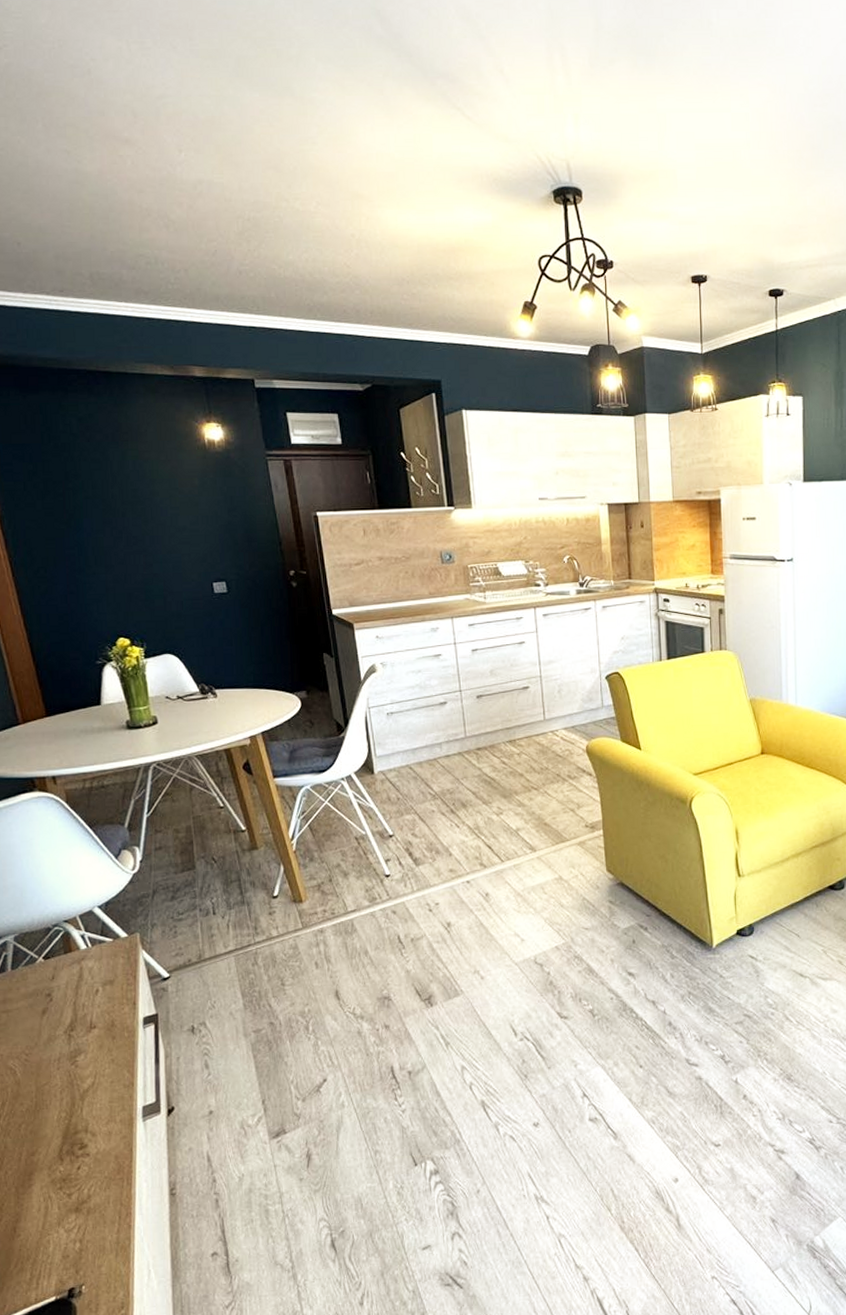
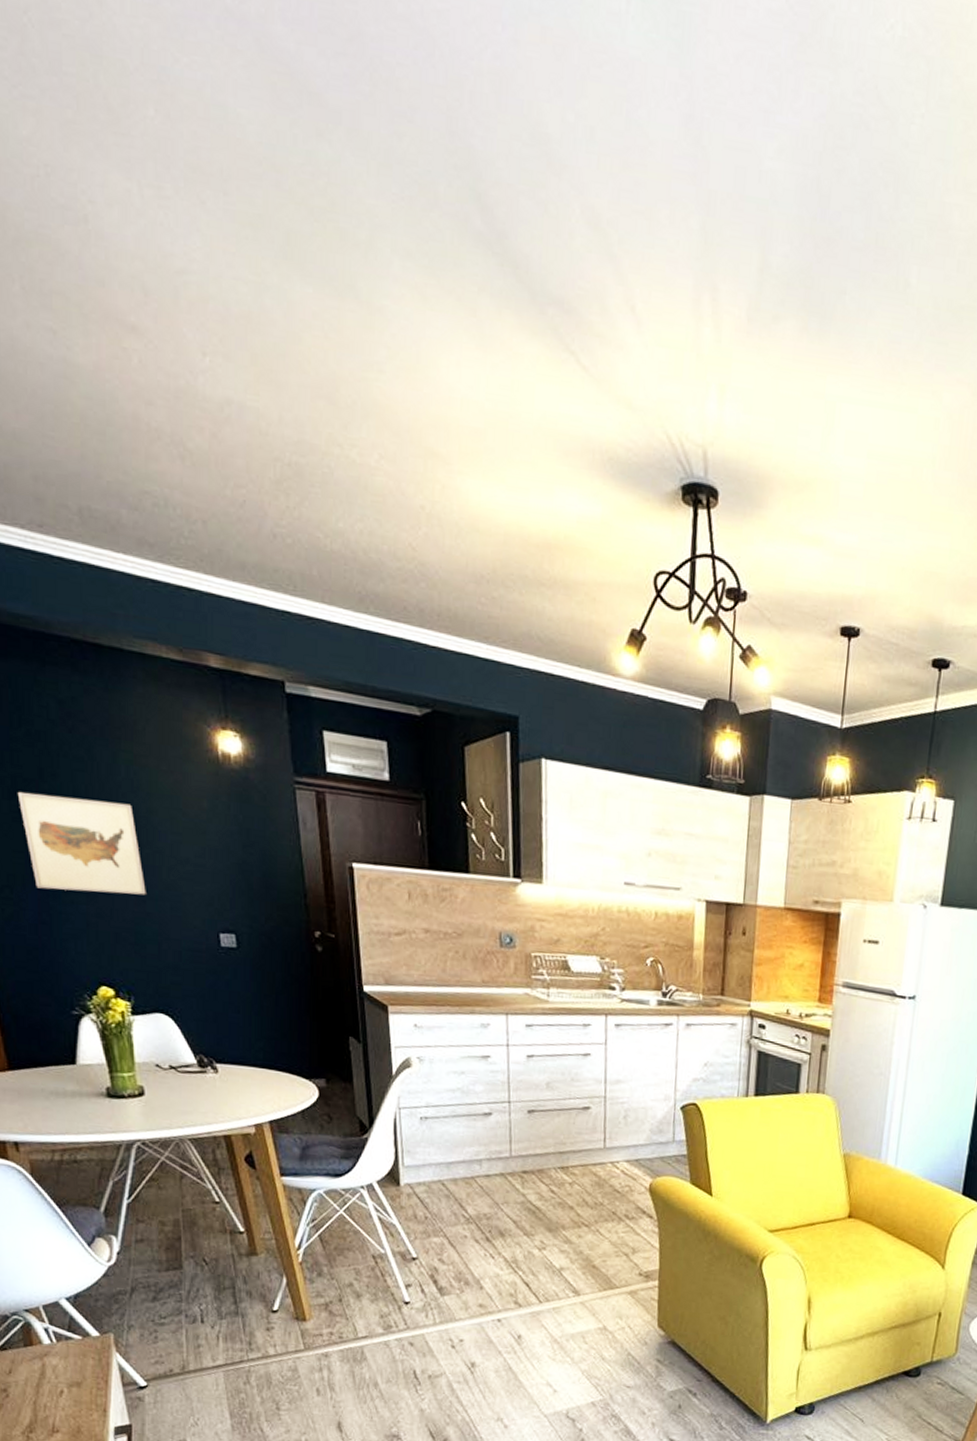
wall art: none [48,490,153,566] -> present [17,792,146,895]

